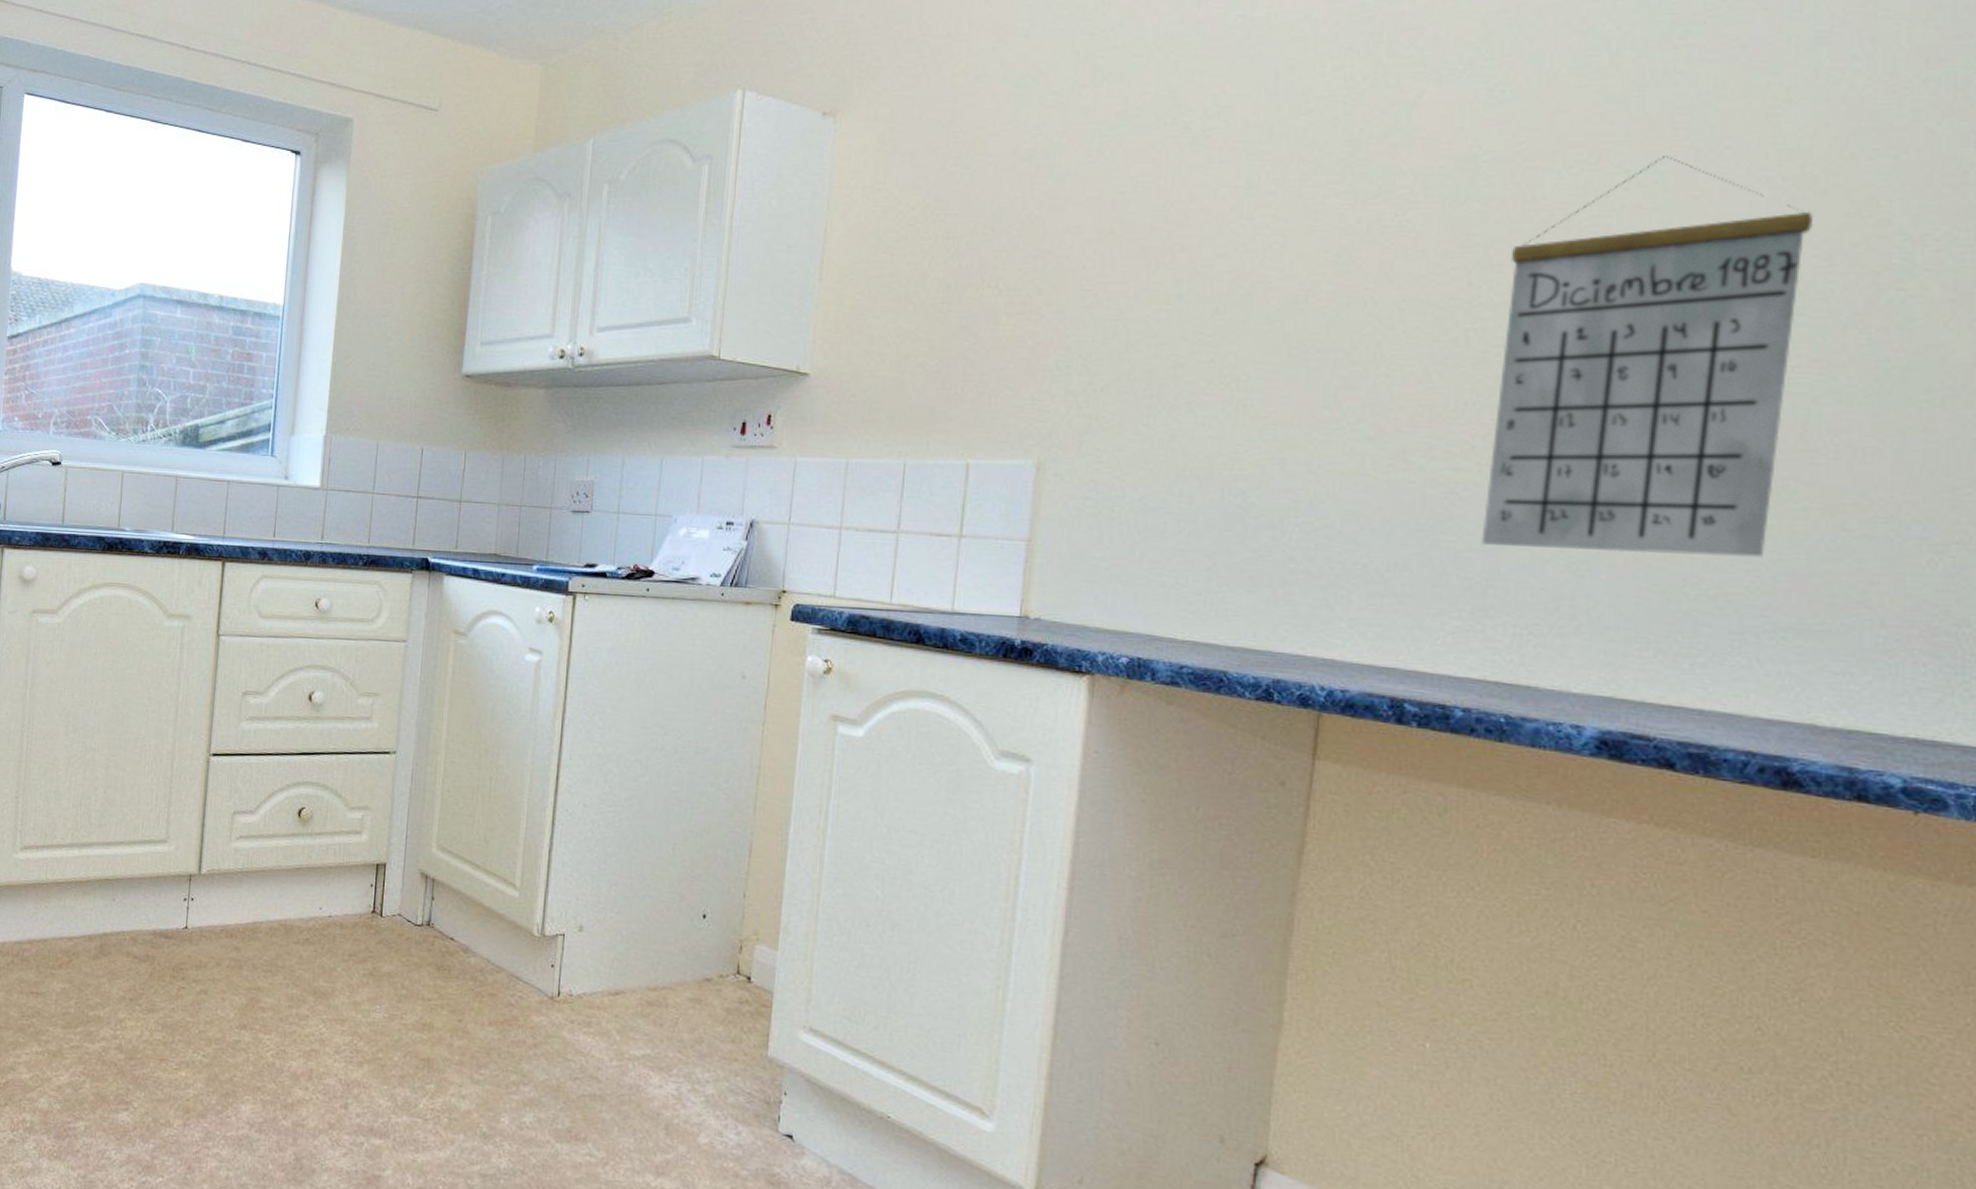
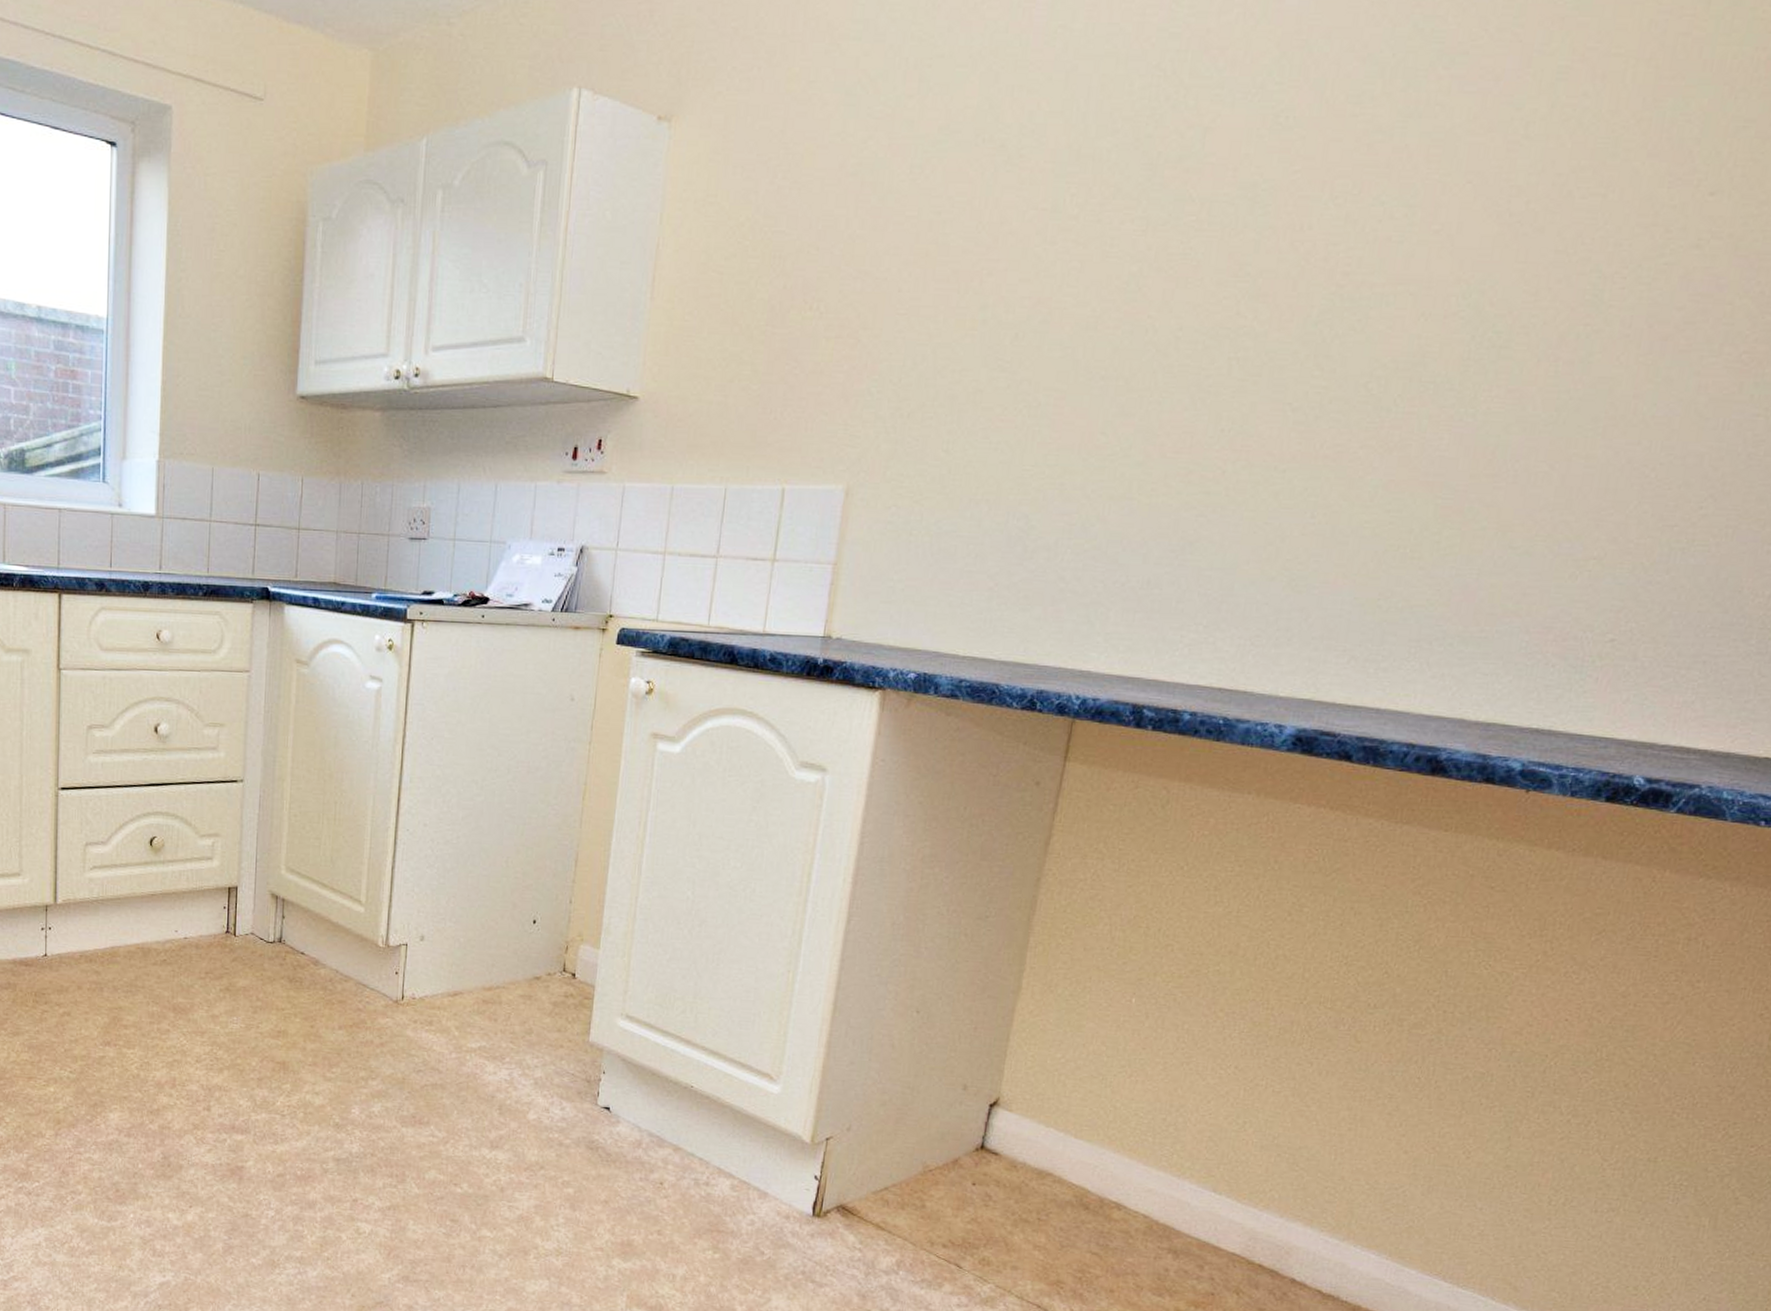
calendar: present [1481,156,1814,558] -> none [1221,189,1530,573]

